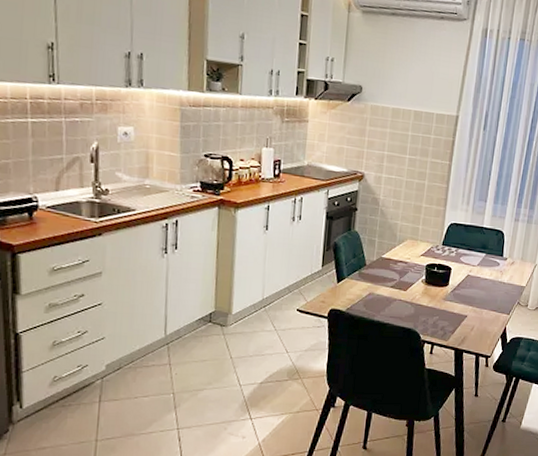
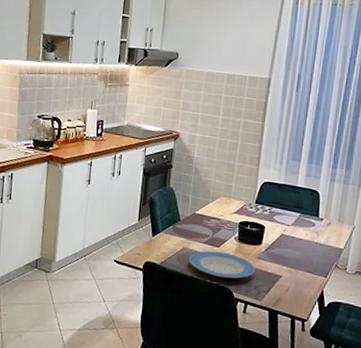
plate: none [376,294,442,321] -> present [189,250,255,279]

